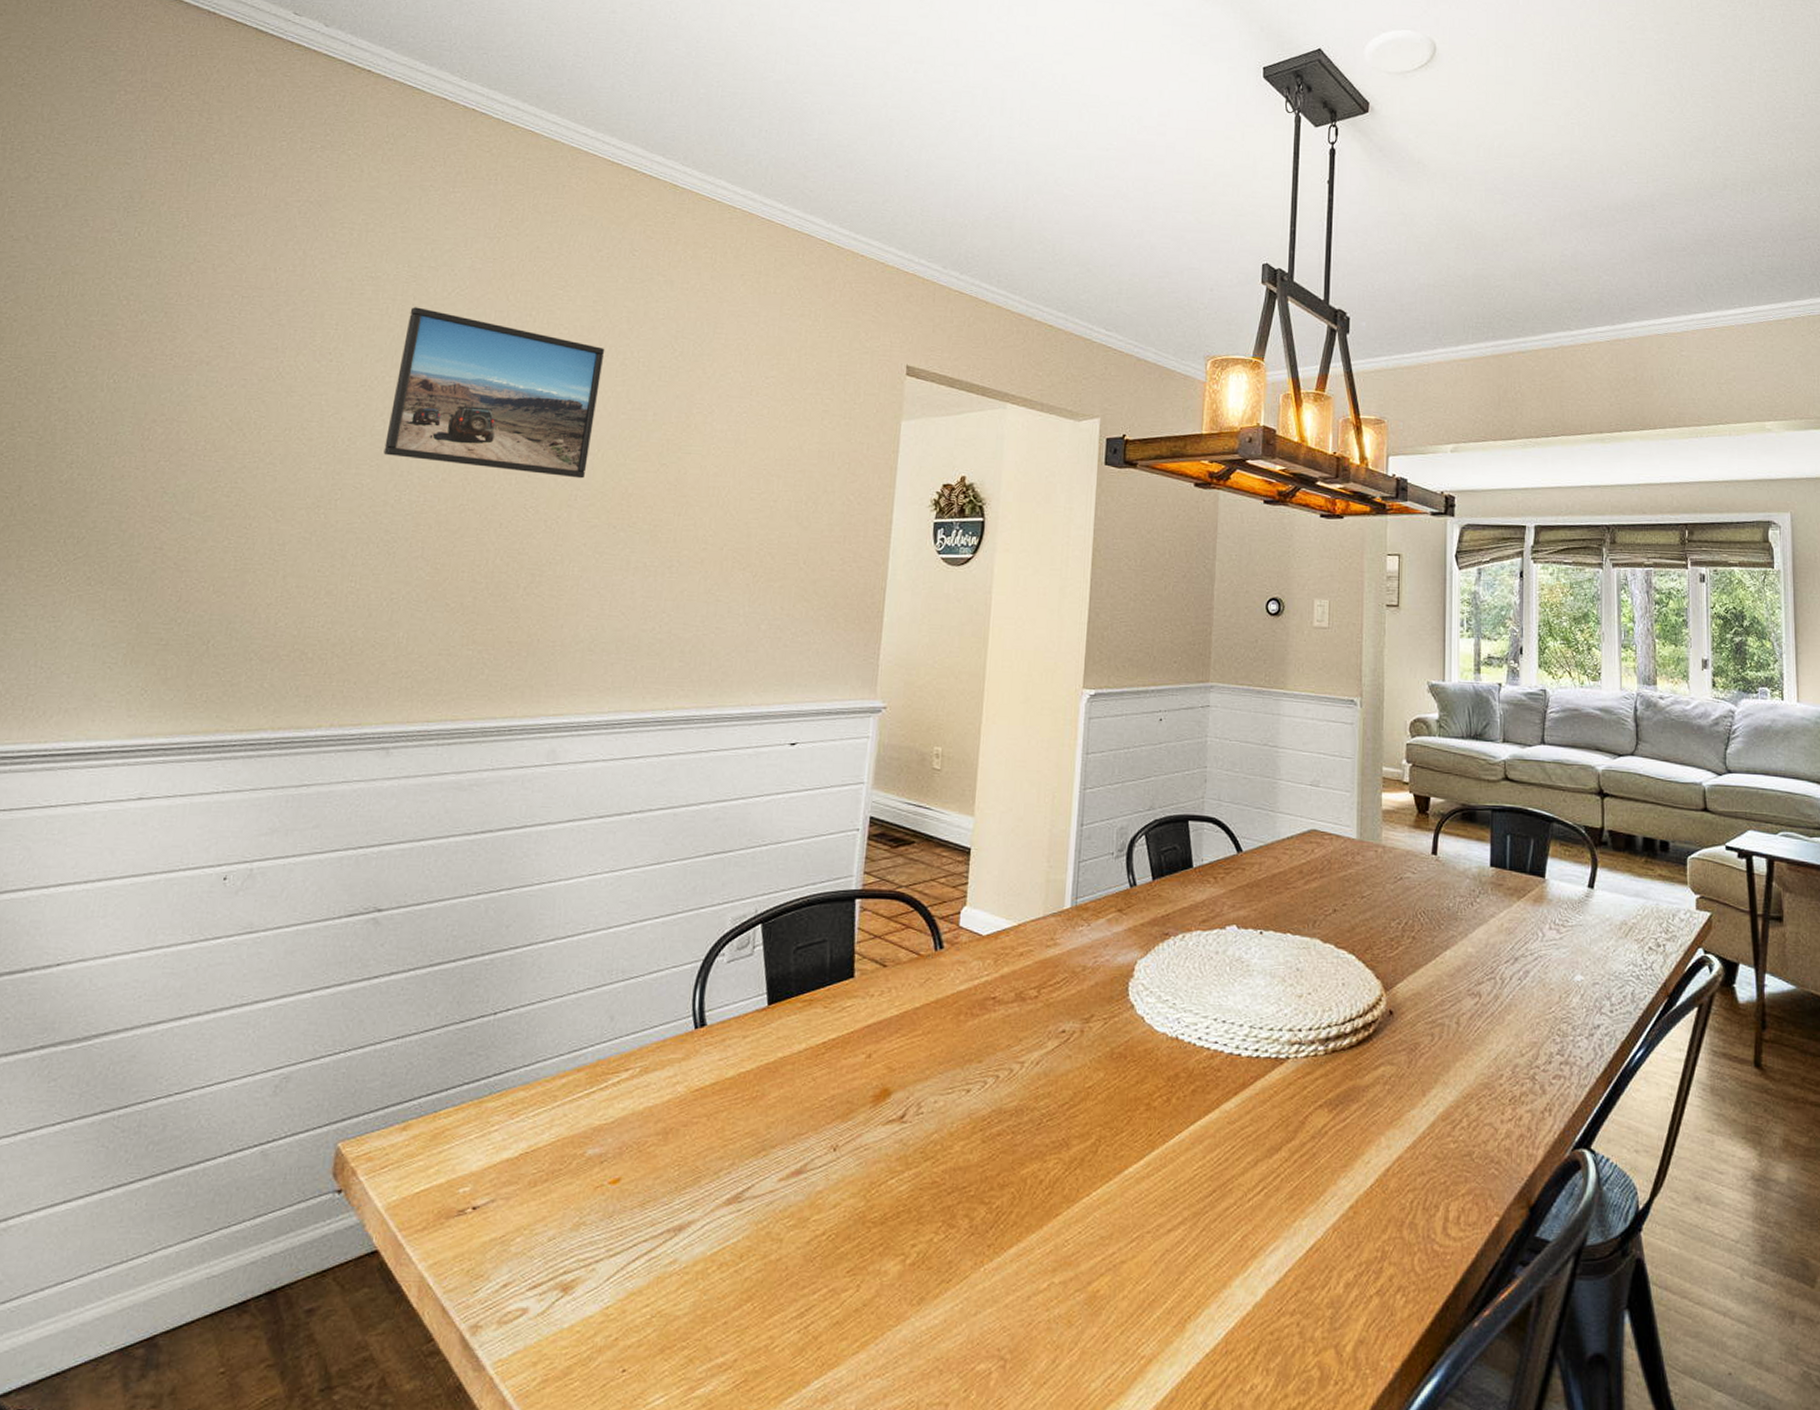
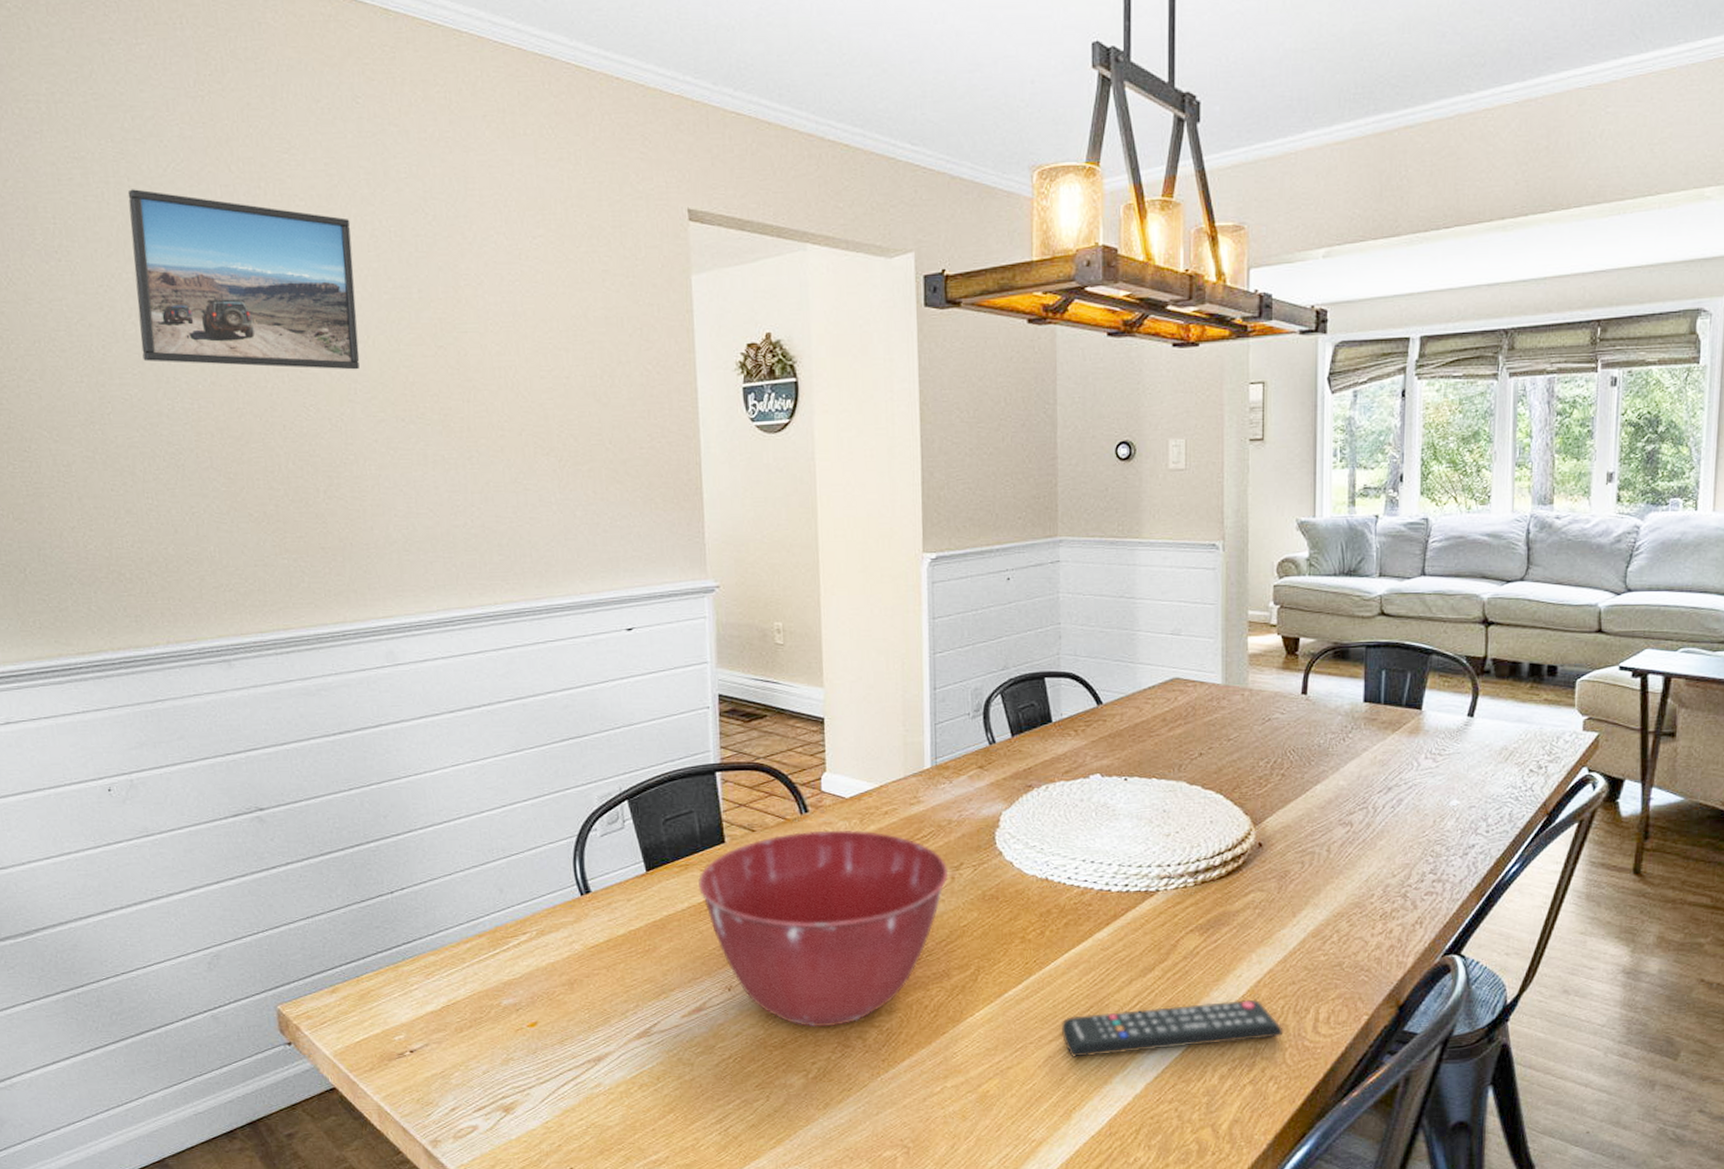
mixing bowl: none [820,969,1078,1201] -> present [698,830,949,1028]
remote control: none [1182,1190,1412,1252] -> present [1062,999,1283,1057]

